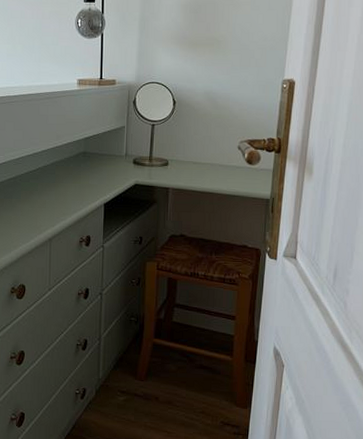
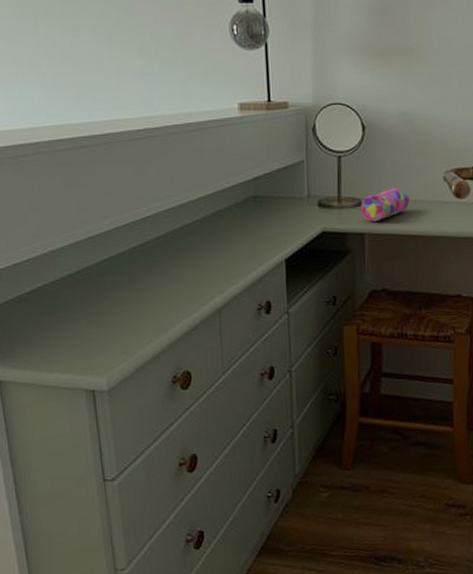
pencil case: none [168,153,208,179] -> present [361,188,410,222]

